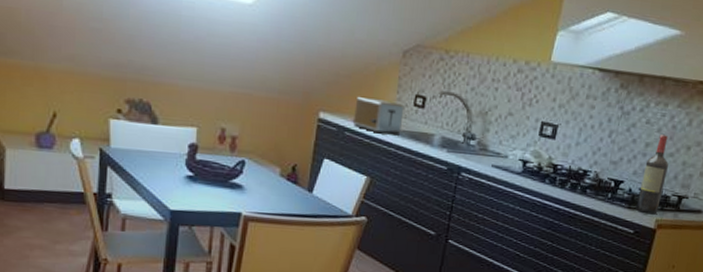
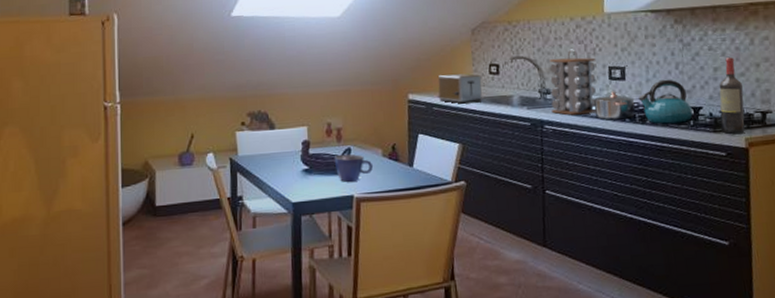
cup: none [224,167,269,198] -> present [334,154,374,182]
spice rack: none [471,95,530,169] -> present [549,49,596,116]
cooking pot: none [515,148,560,182] -> present [594,91,635,120]
kettle: none [563,145,614,195] -> present [638,79,693,125]

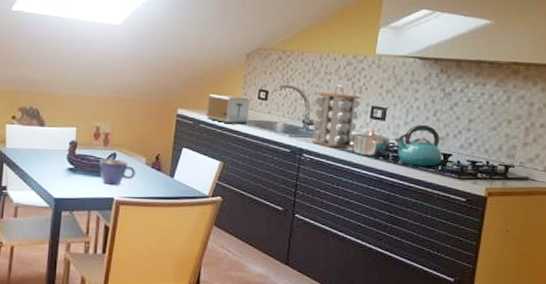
wine bottle: present [719,57,745,135] -> none [465,111,493,184]

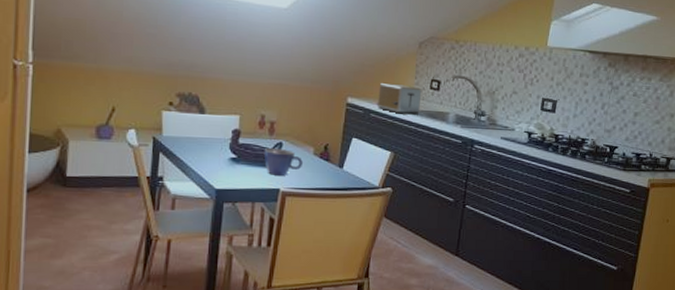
spice rack: present [311,85,361,149] -> none [483,76,532,141]
cooking pot: present [351,129,391,158] -> none [522,121,560,150]
kettle: present [394,124,442,168] -> none [564,117,609,160]

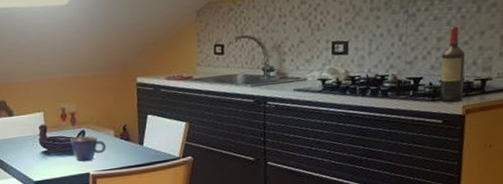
toaster: present [378,82,422,115] -> none [164,55,208,85]
wine bottle: none [630,105,657,175] -> present [439,26,466,103]

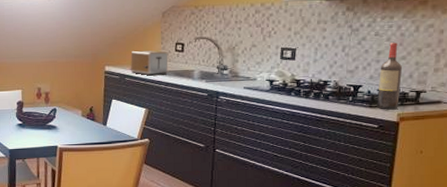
cup: present [70,136,107,161] -> none [42,114,74,135]
toaster: none [164,55,208,85] -> present [131,50,168,76]

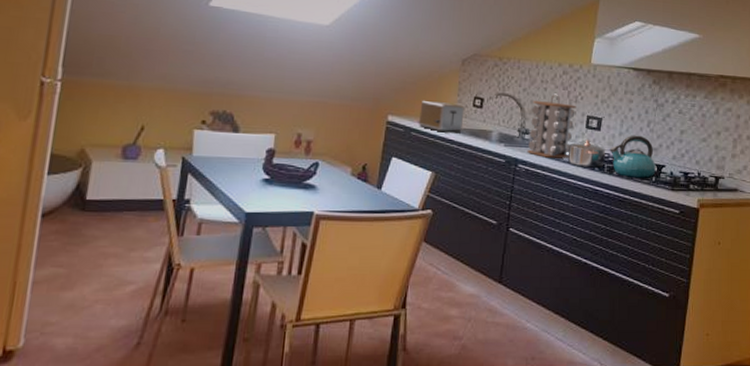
spice rack: none [226,31,270,89] -> present [527,93,577,160]
cooking pot: none [264,69,301,94] -> present [567,139,606,169]
kettle: none [305,60,352,100] -> present [610,135,656,179]
wine bottle: present [377,42,403,110] -> none [678,123,704,195]

